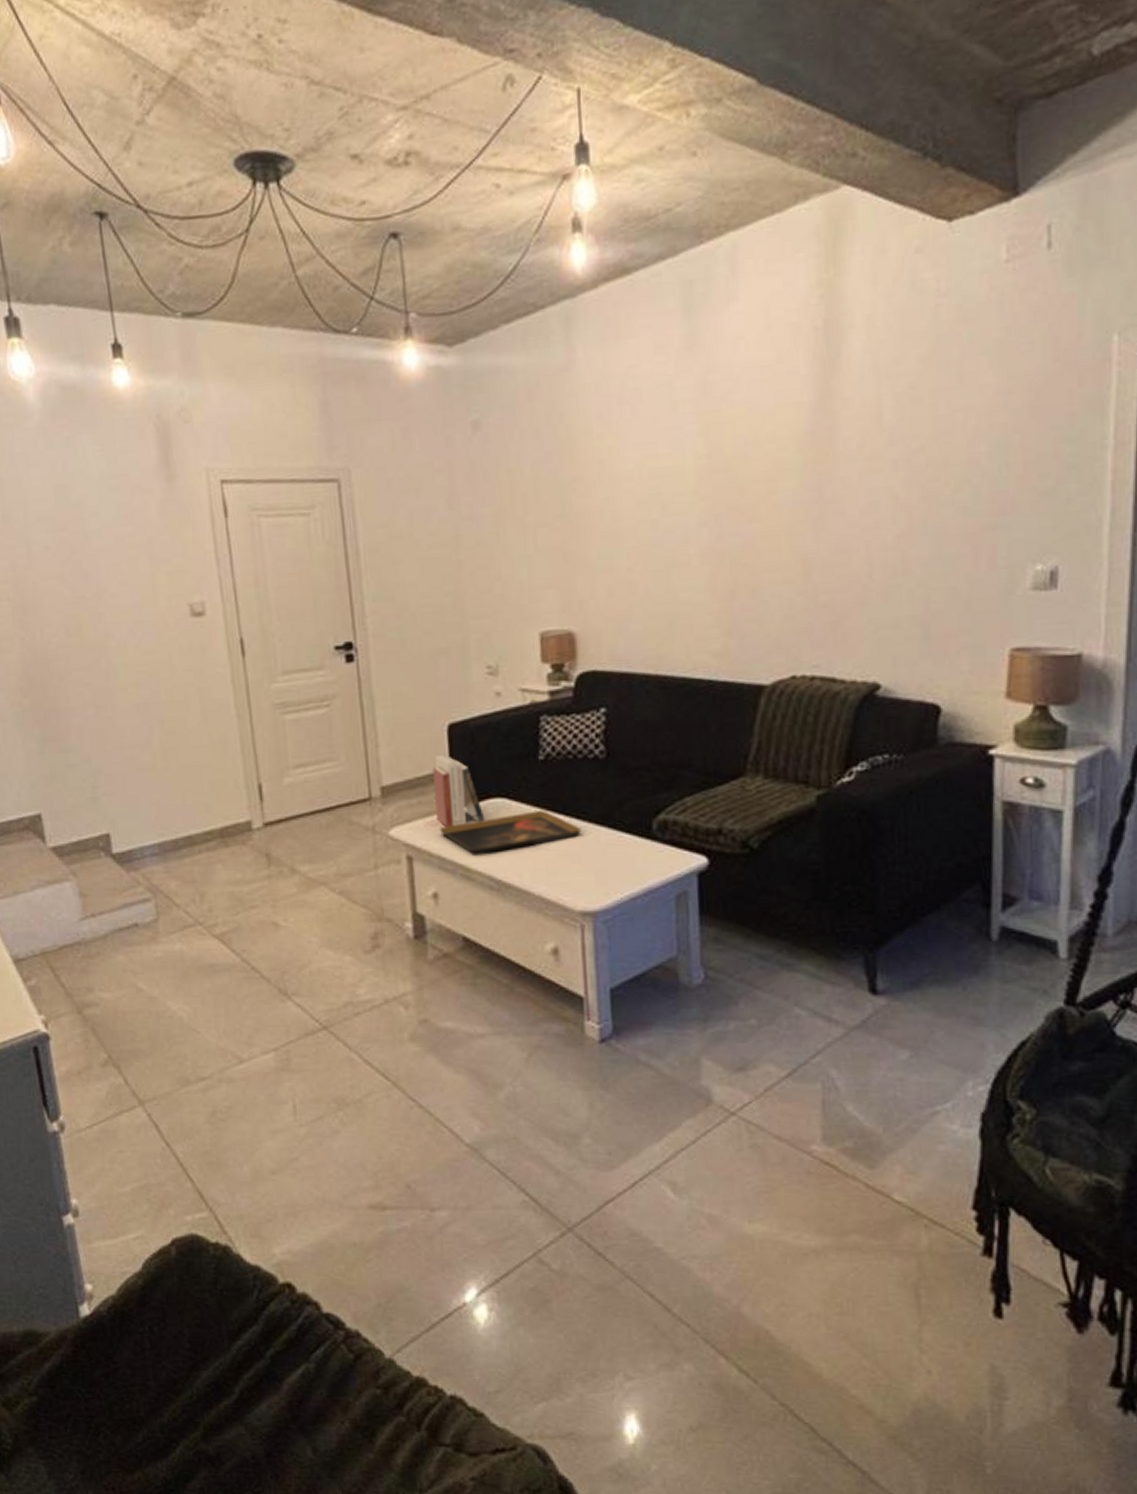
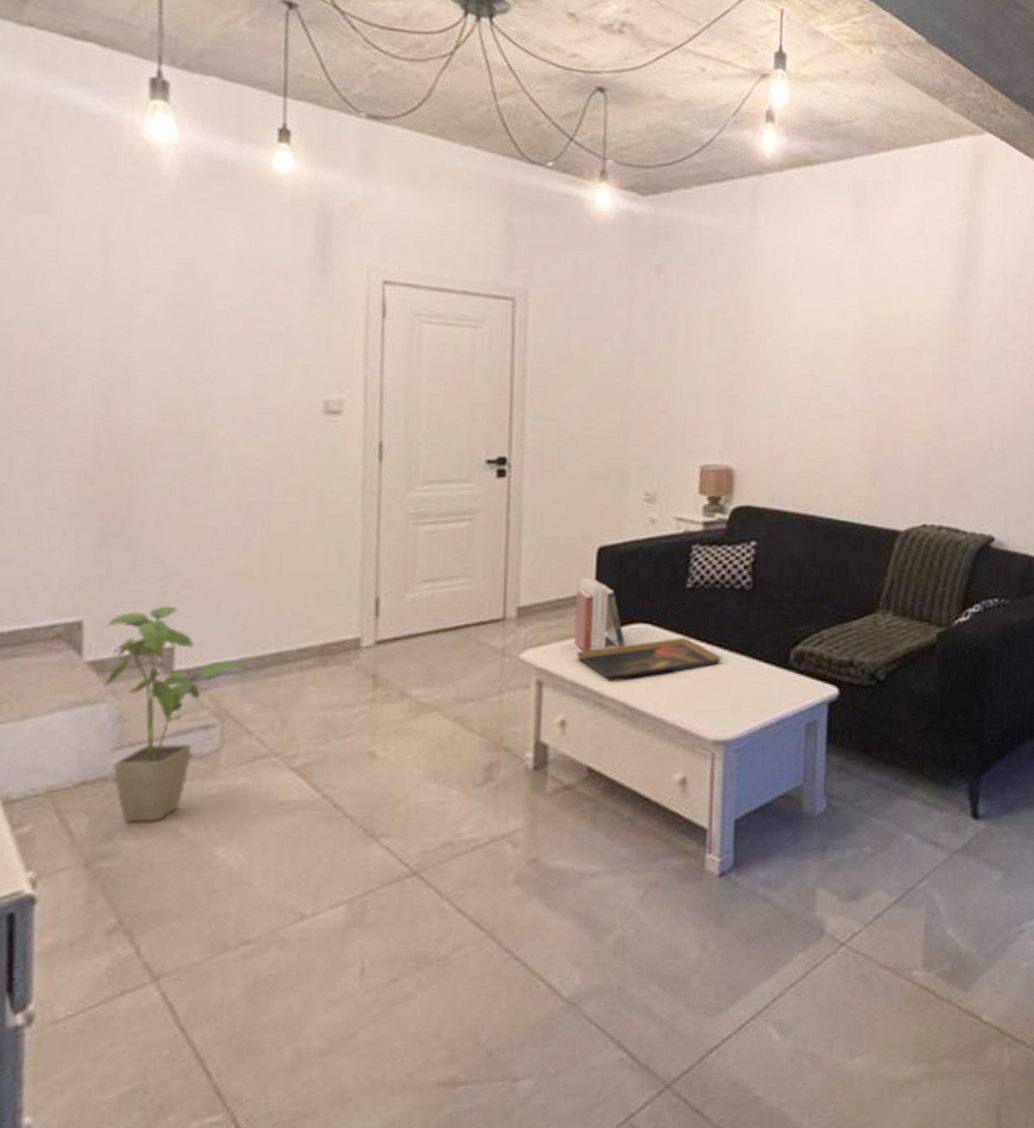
house plant: none [57,798,171,979] -> present [103,605,253,823]

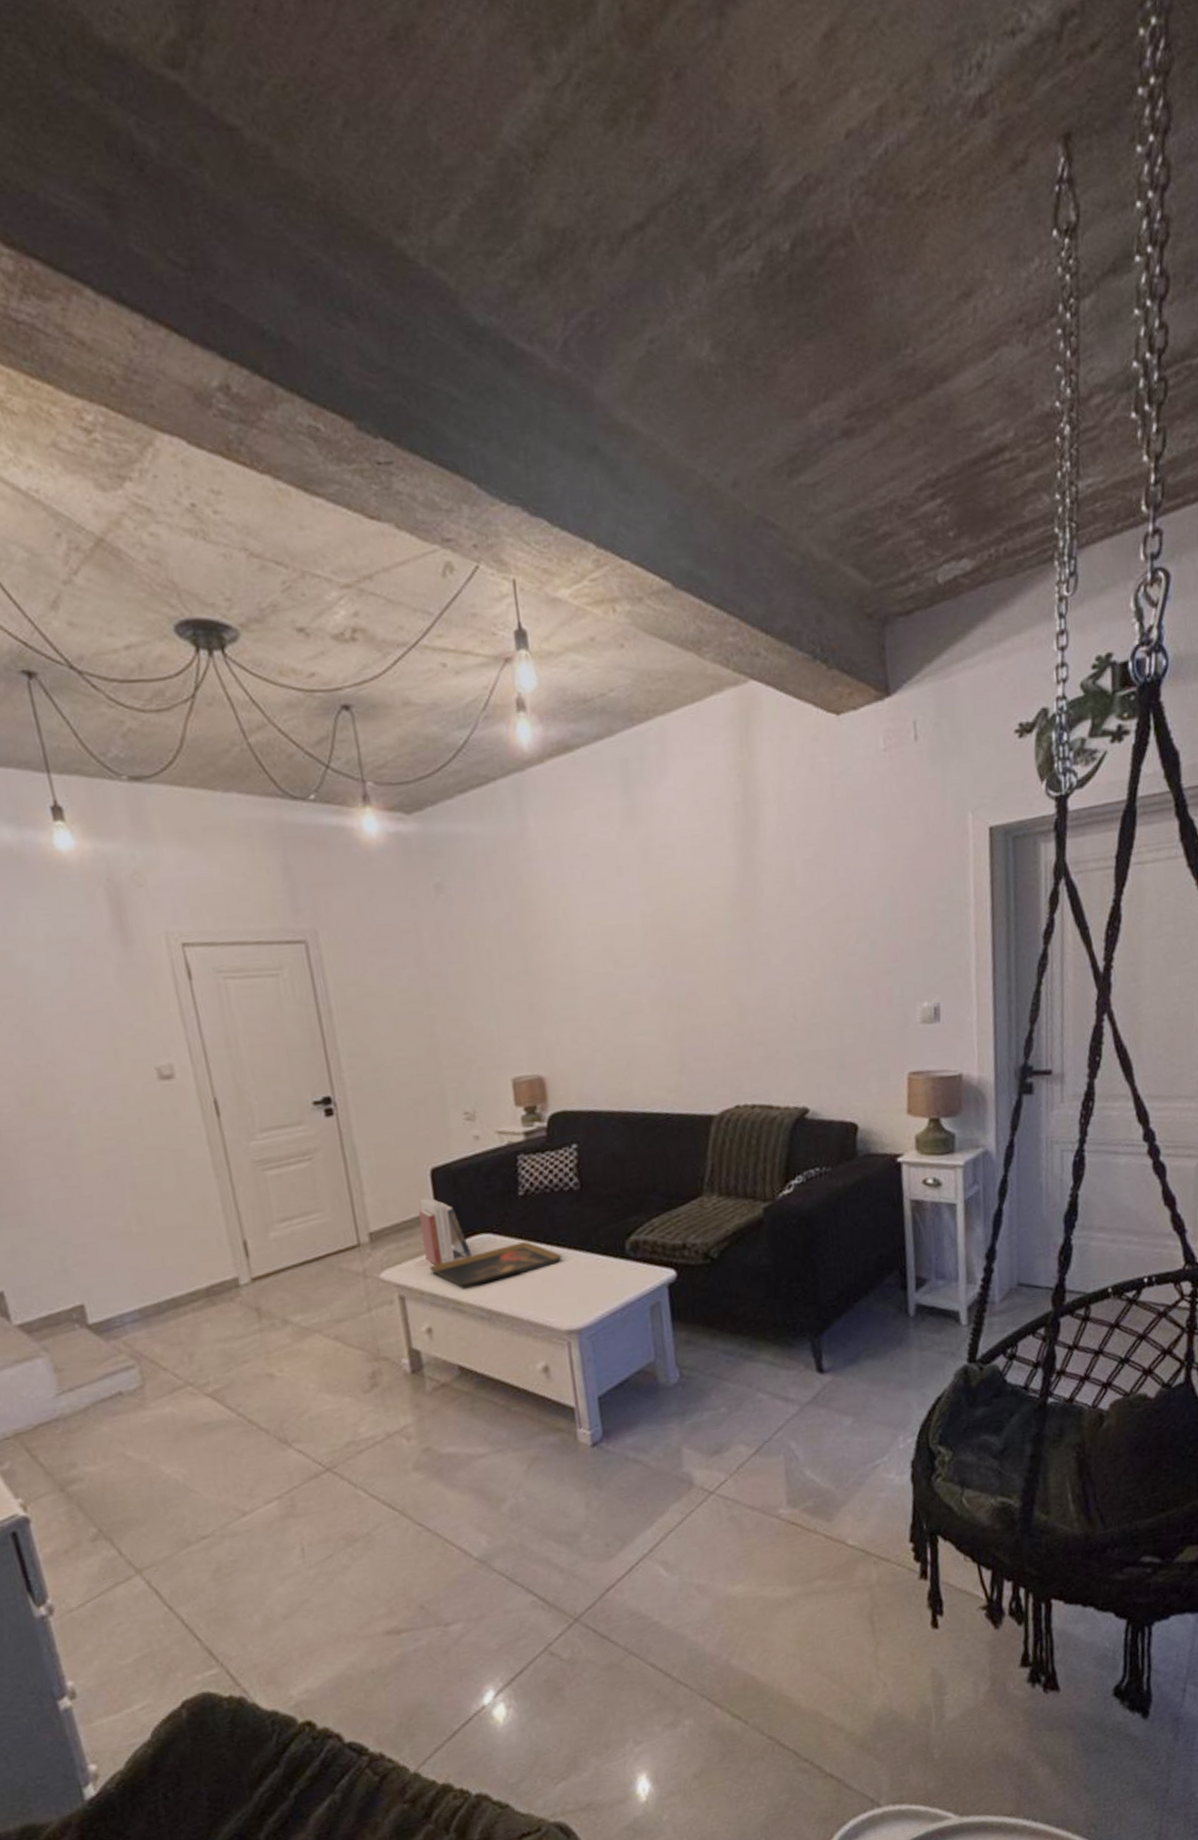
house plant: present [103,605,253,823] -> none [22,1269,154,1453]

